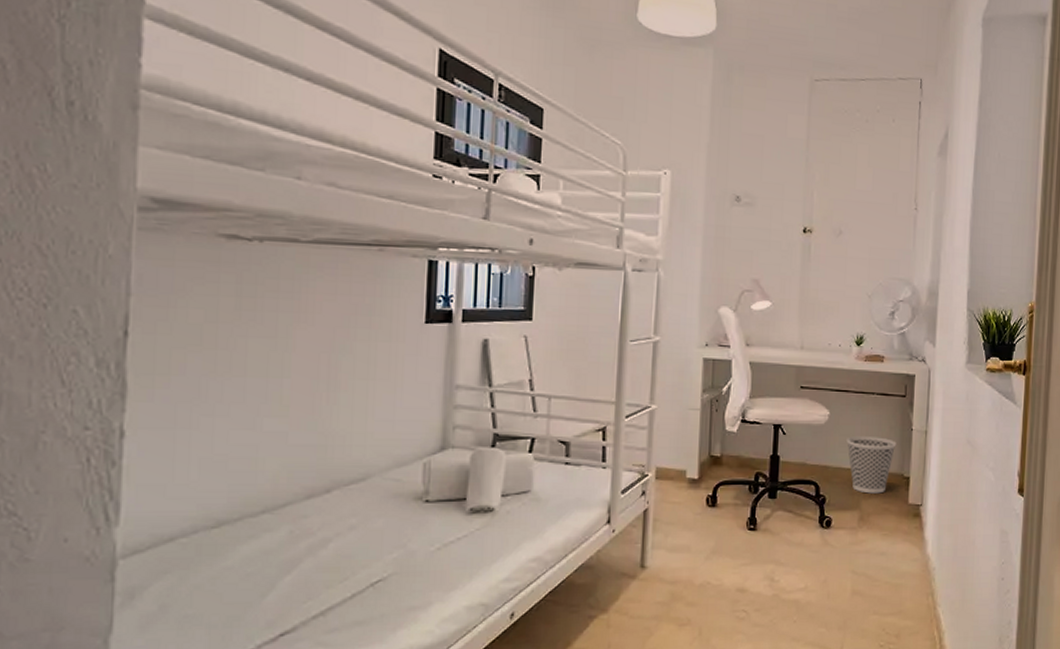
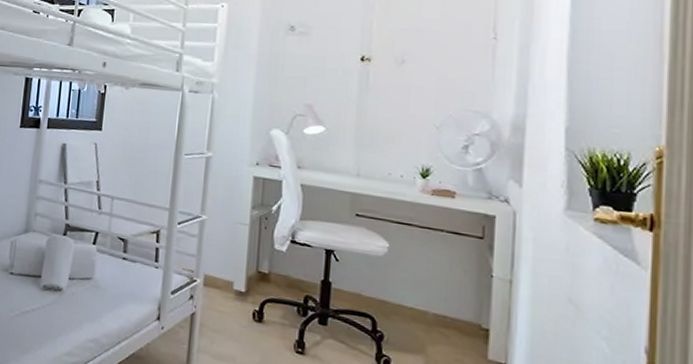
wastebasket: present [847,437,897,494] -> none [409,273,472,342]

